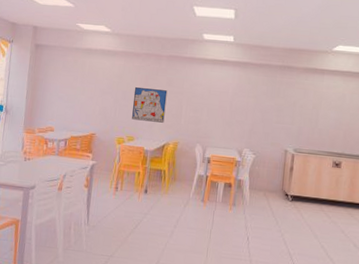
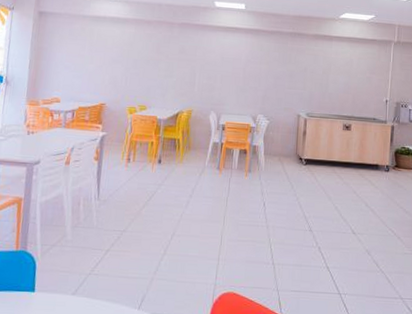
wall art: present [132,87,168,123] -> none [144,55,180,91]

